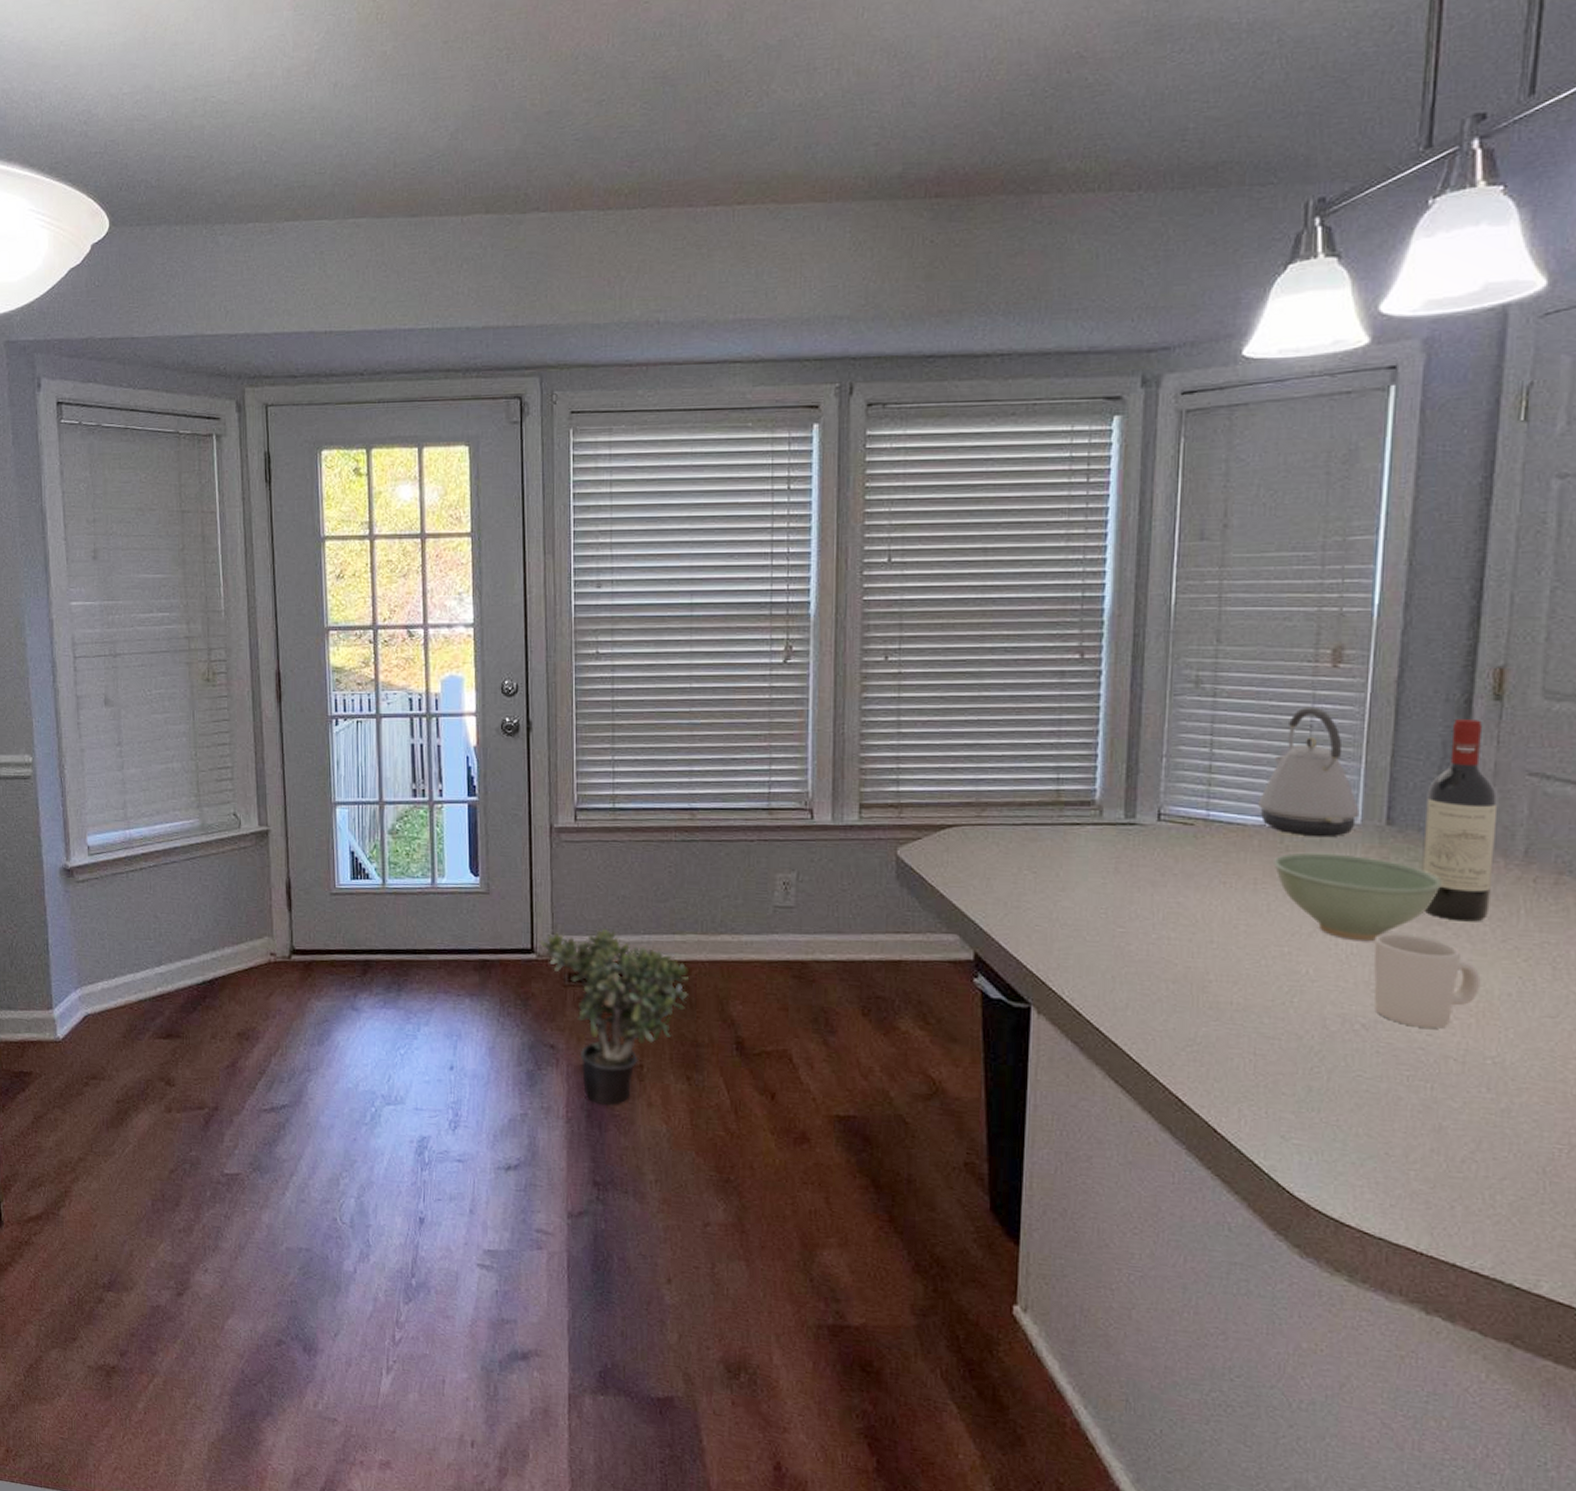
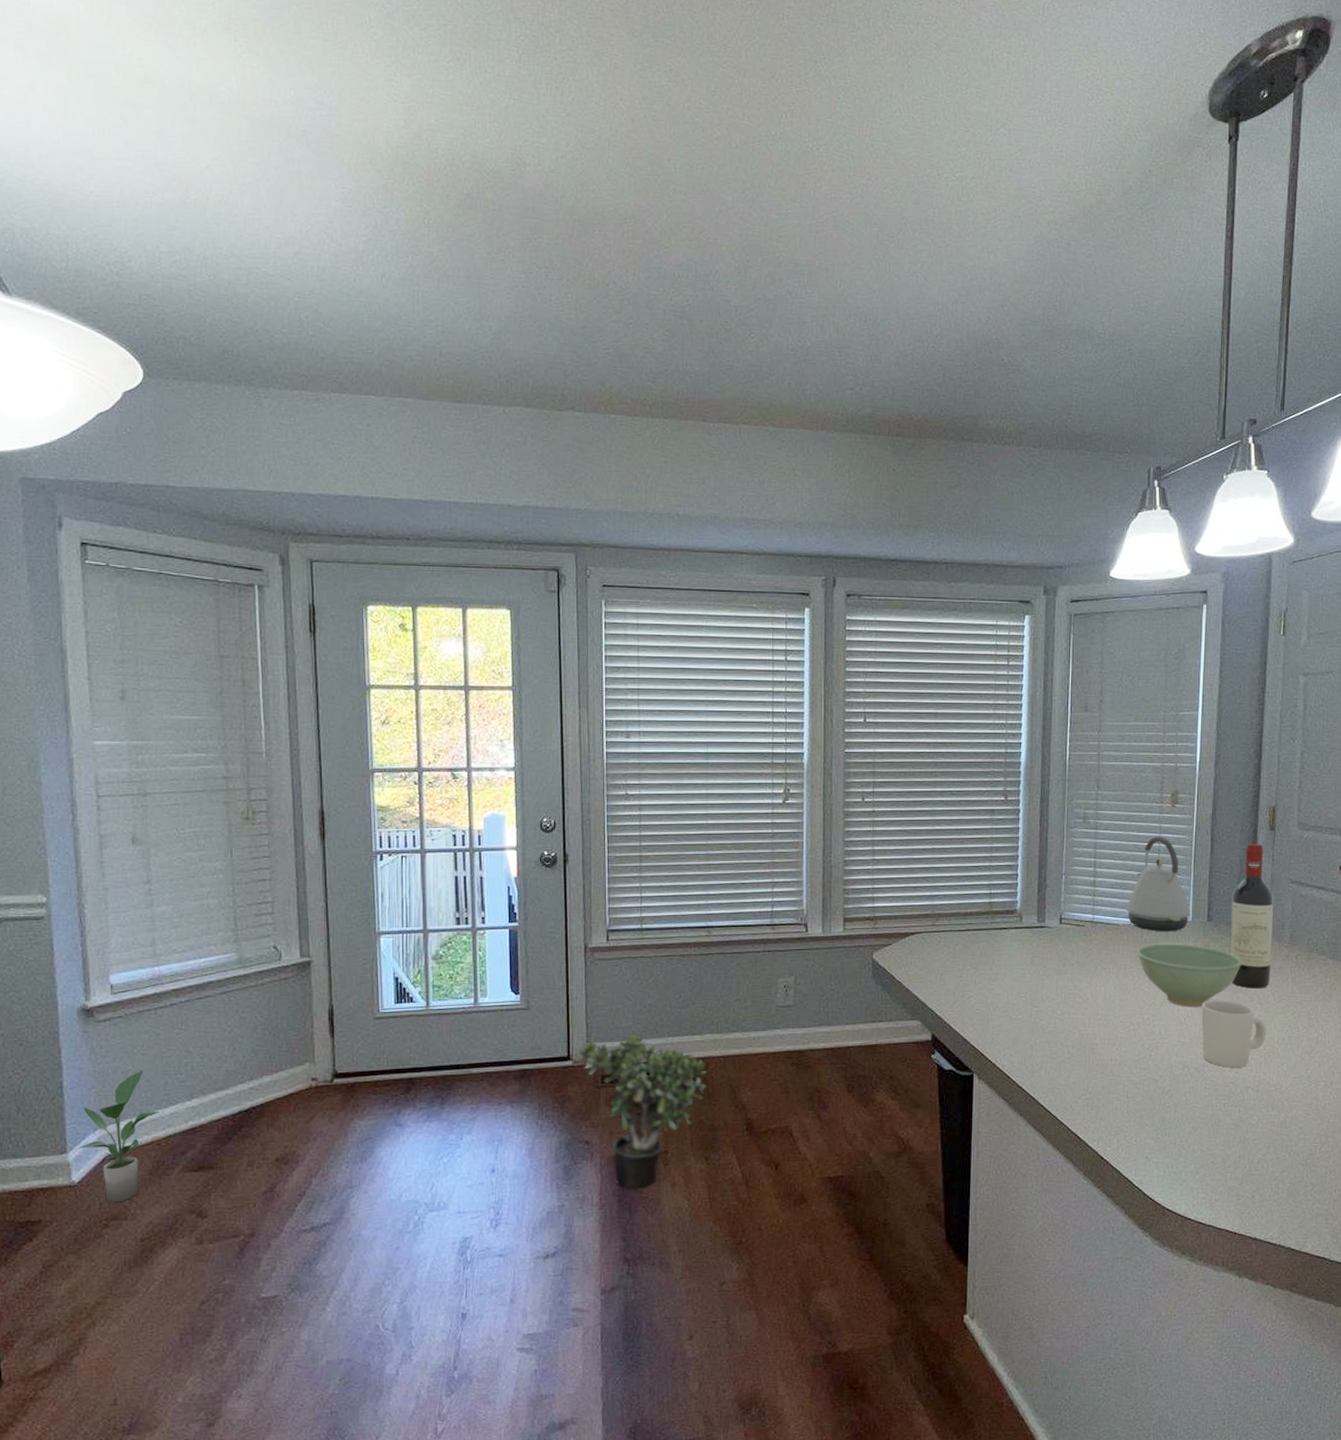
potted plant: none [62,932,132,1063] -> present [79,1070,160,1203]

